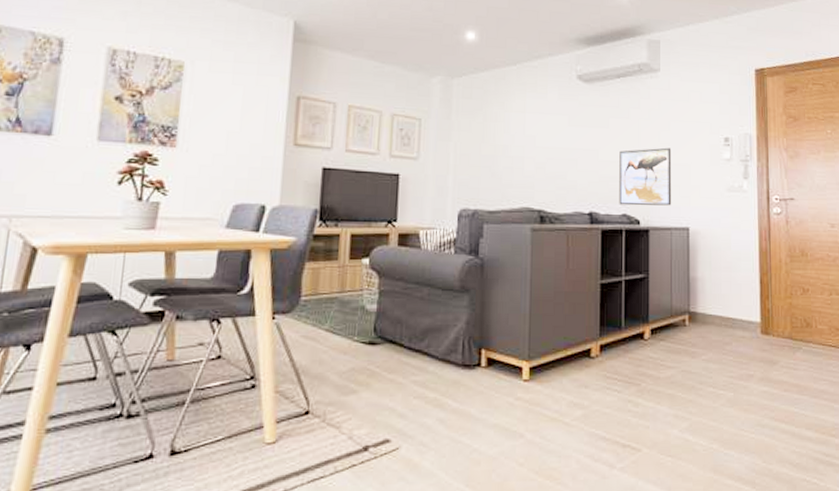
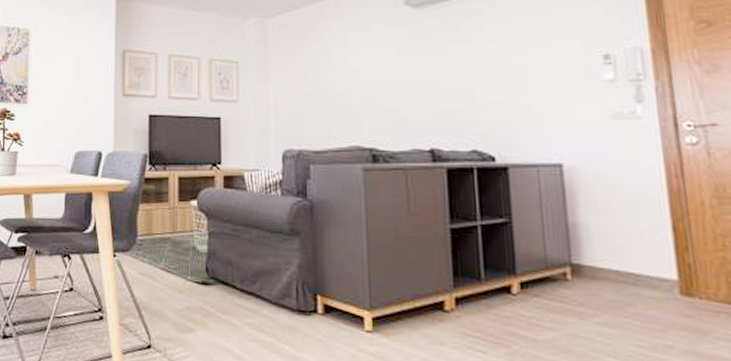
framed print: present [619,147,672,206] -> none [462,71,536,140]

